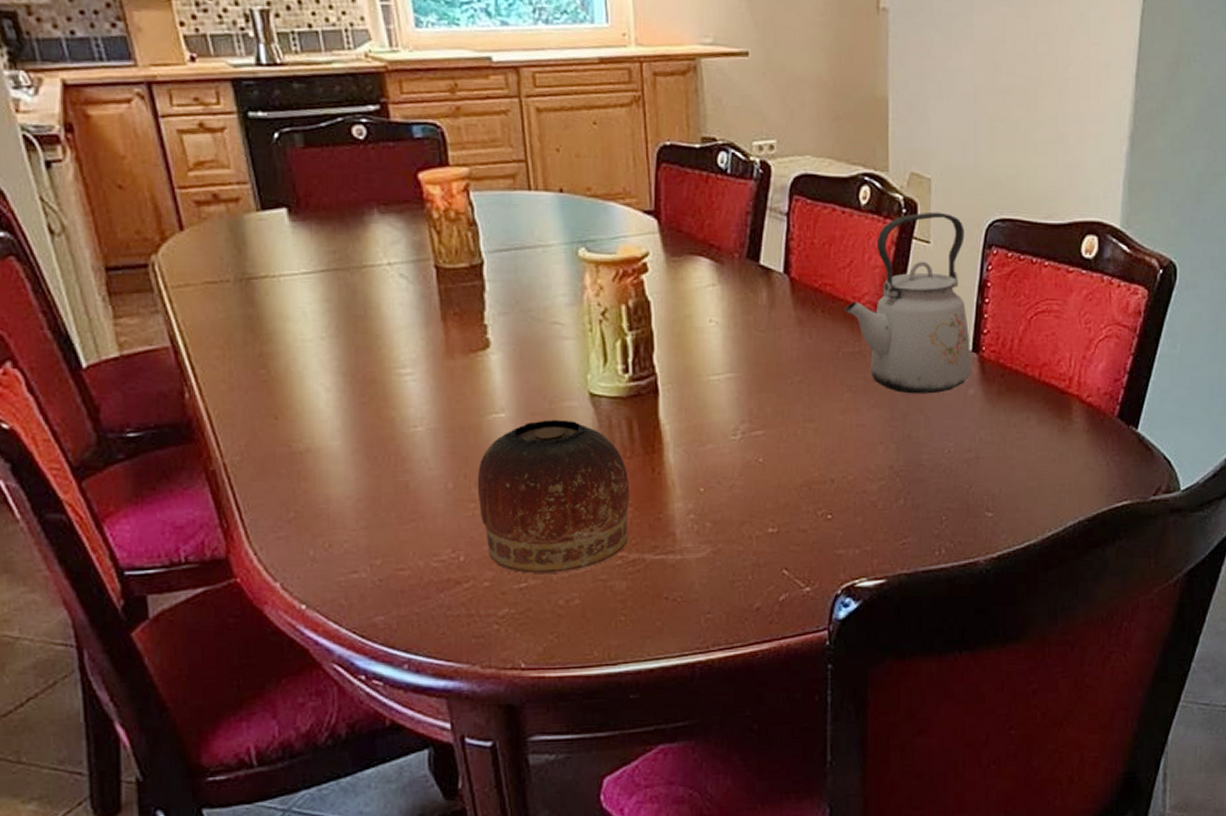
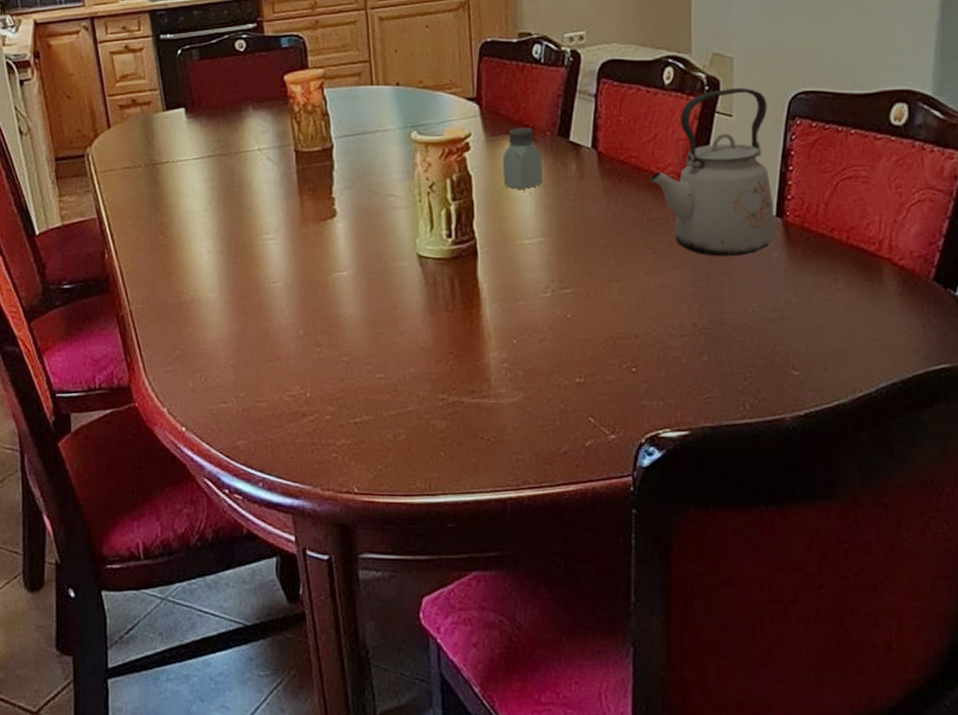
bowl: present [477,420,630,573] -> none [322,277,451,411]
saltshaker: none [685,248,732,318] -> present [502,128,544,189]

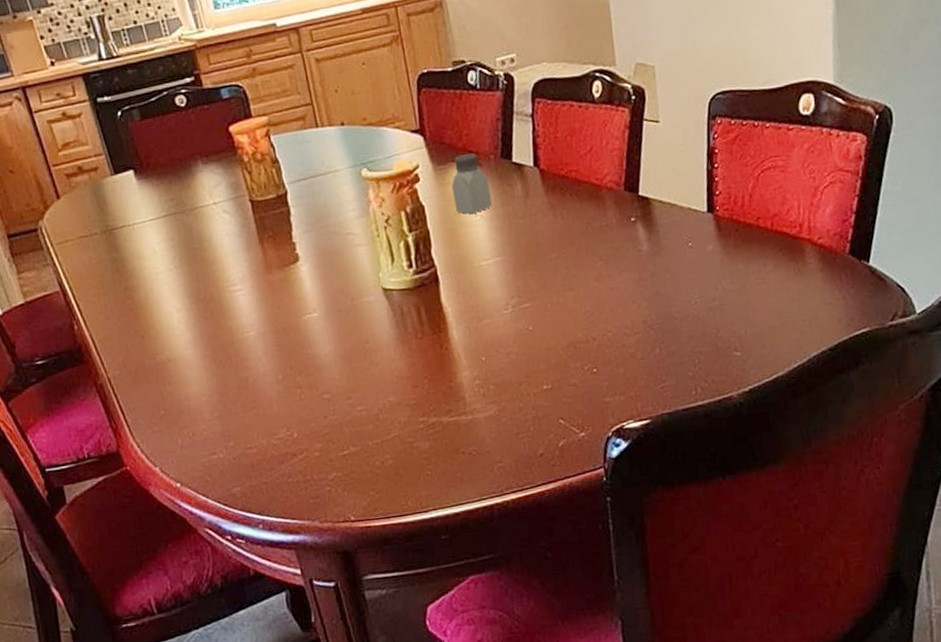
kettle: present [649,87,776,257] -> none [590,93,709,257]

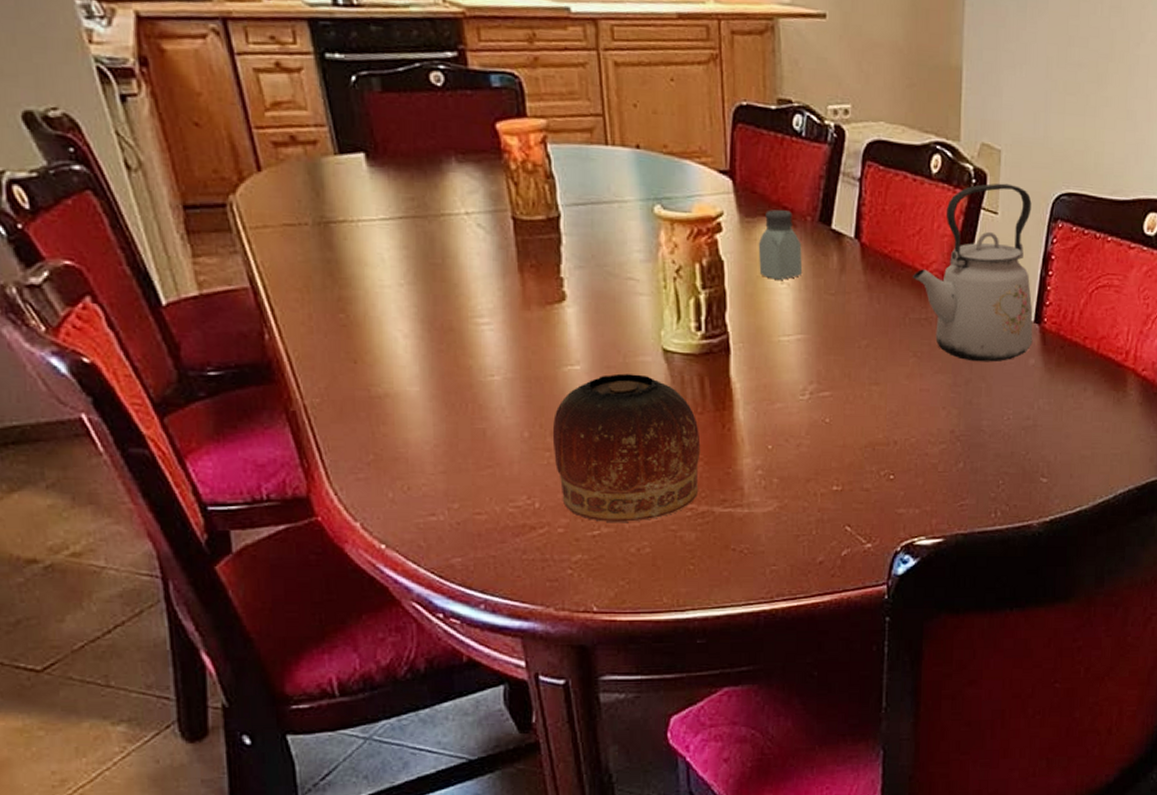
bowl: none [300,312,427,443] -> present [552,373,701,522]
kettle: none [590,93,709,257] -> present [913,183,1033,362]

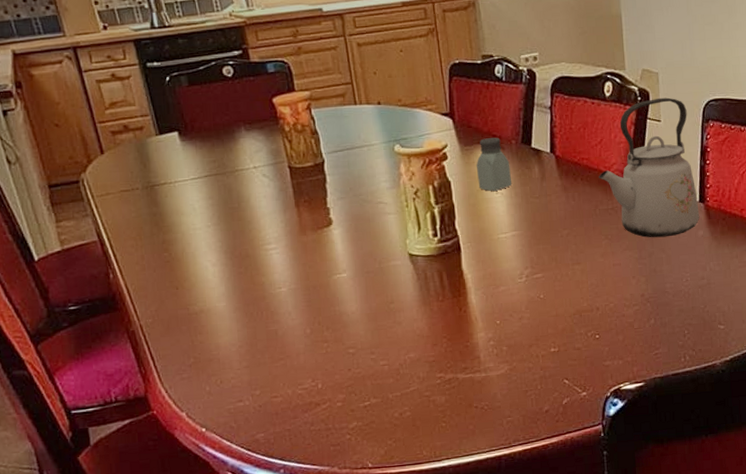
bowl: present [552,373,701,522] -> none [328,275,444,394]

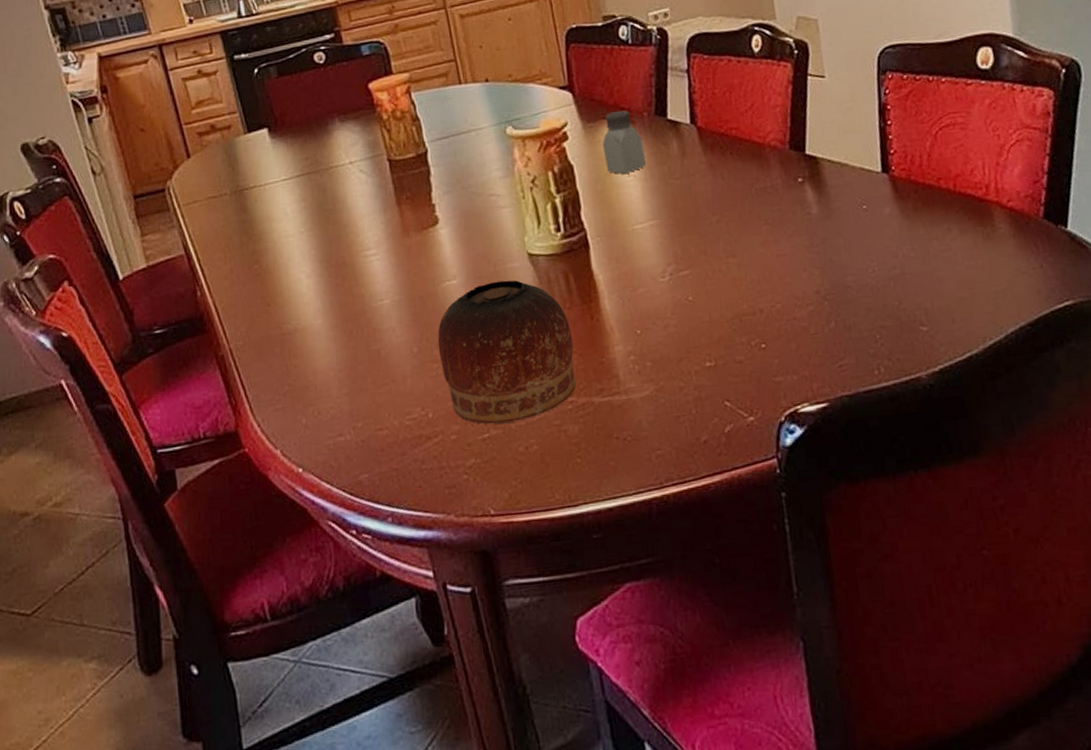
bowl: none [328,275,444,394] -> present [437,280,576,425]
kettle: present [599,97,700,238] -> none [752,47,885,220]

